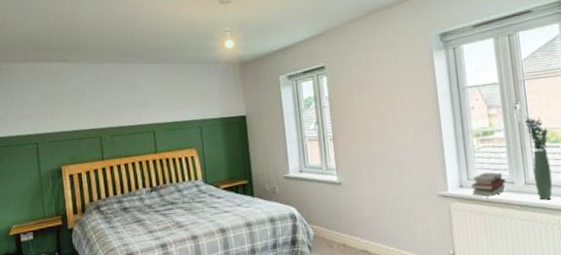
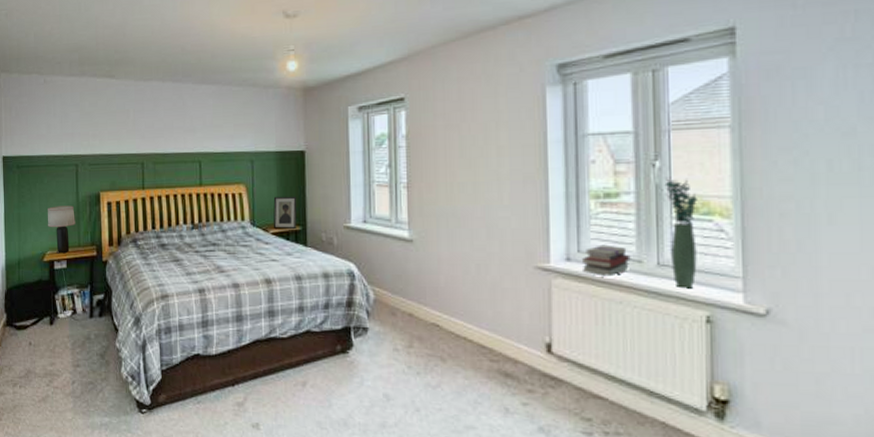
table lamp: none [10,181,39,227] -> present [47,206,75,254]
picture frame: none [222,154,244,184] -> present [273,196,297,230]

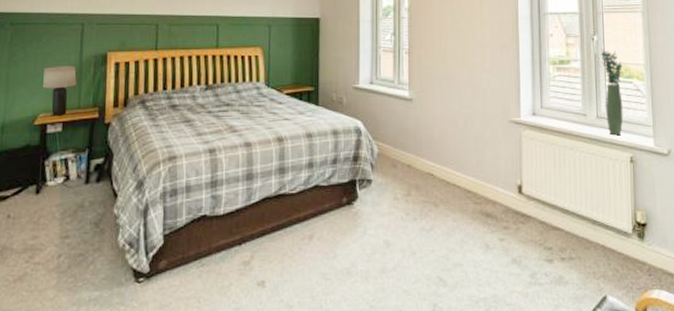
picture frame: present [273,196,297,230] -> none [287,59,311,90]
books: present [581,244,631,277] -> none [543,101,578,128]

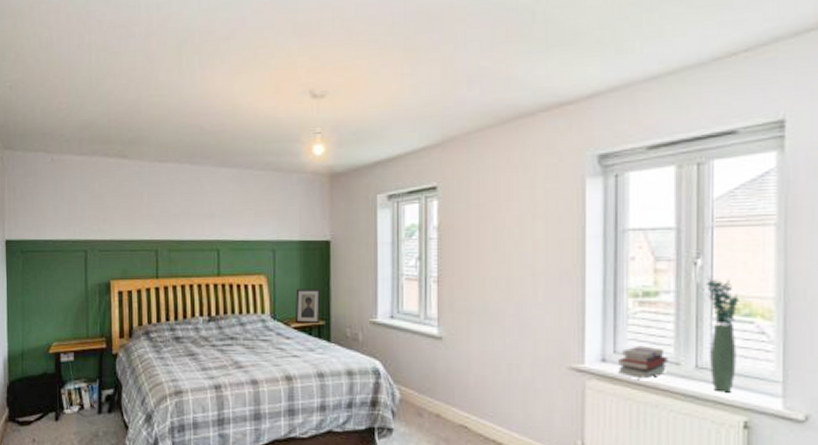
table lamp: present [42,66,77,116] -> none [53,294,84,346]
picture frame: none [287,59,311,90] -> present [295,288,321,324]
books: none [543,101,578,128] -> present [617,345,668,379]

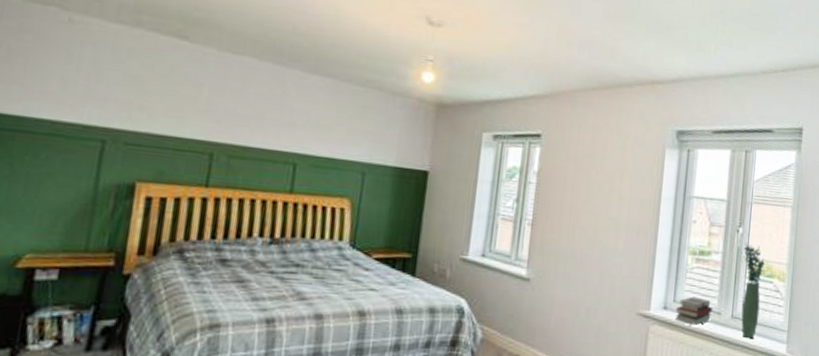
picture frame: present [295,288,321,324] -> none [377,217,412,257]

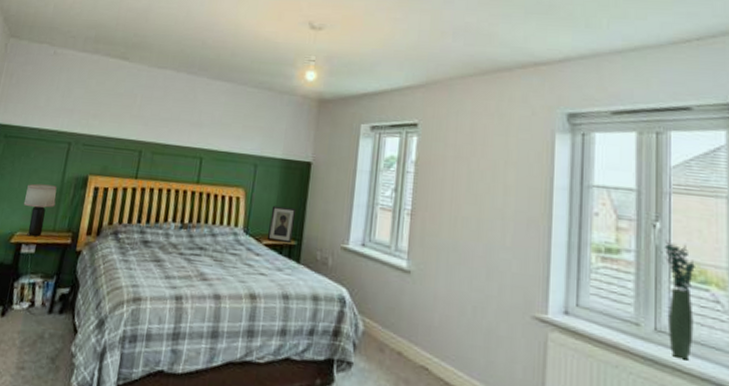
table lamp: none [33,192,88,260] -> present [23,183,57,237]
picture frame: none [377,217,412,257] -> present [267,205,297,243]
books: present [674,296,713,326] -> none [579,301,629,338]

